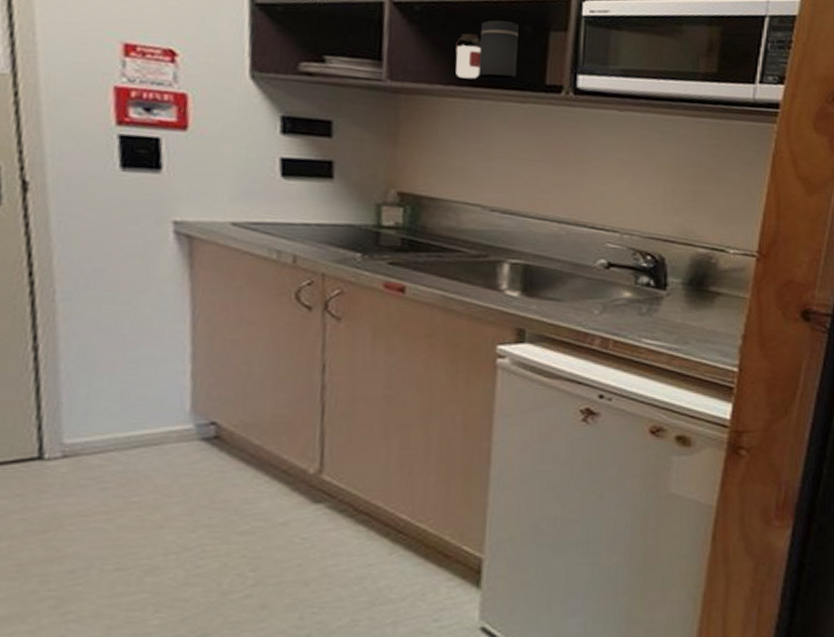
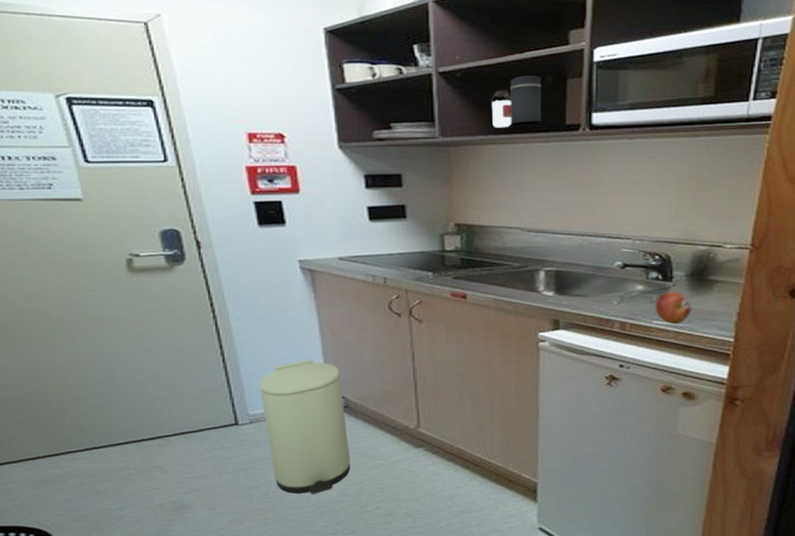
pedal bin: none [85,363,215,573] -> present [259,359,351,494]
fruit: none [644,302,689,344] -> present [655,291,692,324]

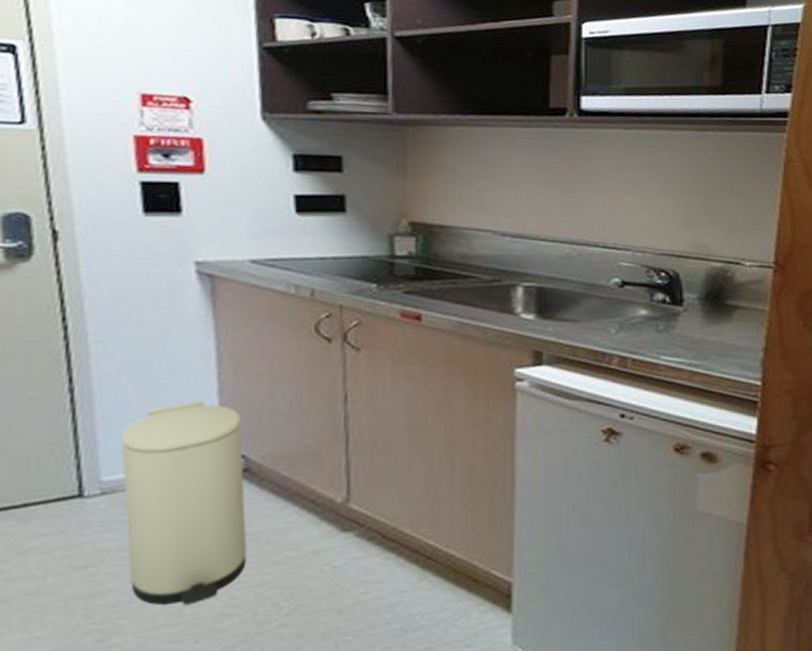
jar: present [491,90,512,128] -> none [459,62,484,107]
cylinder: present [510,76,541,125] -> none [482,48,520,105]
fruit: present [655,291,692,324] -> none [662,318,708,360]

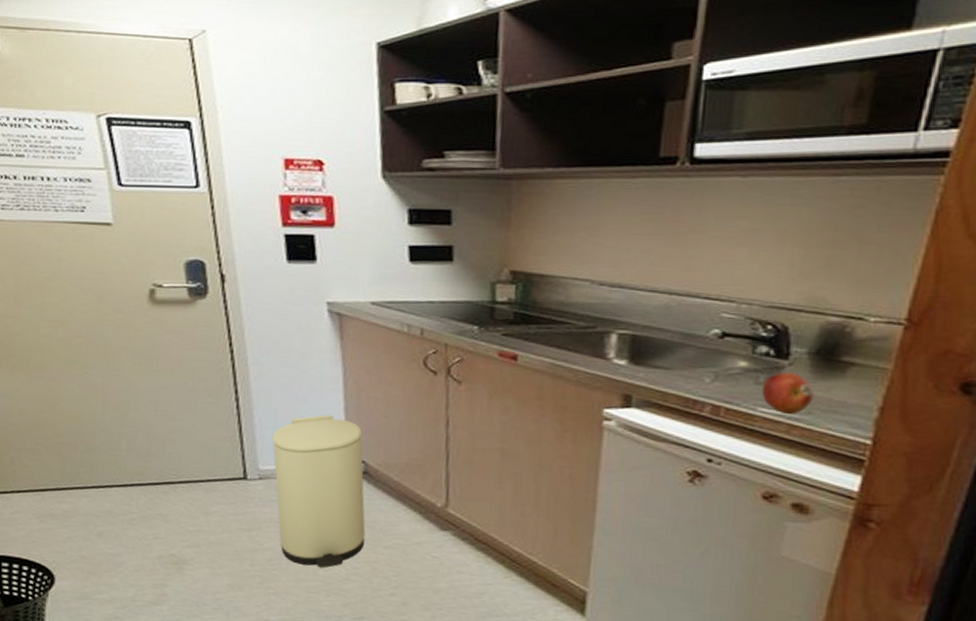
fruit: none [662,318,708,360] -> present [761,371,814,414]

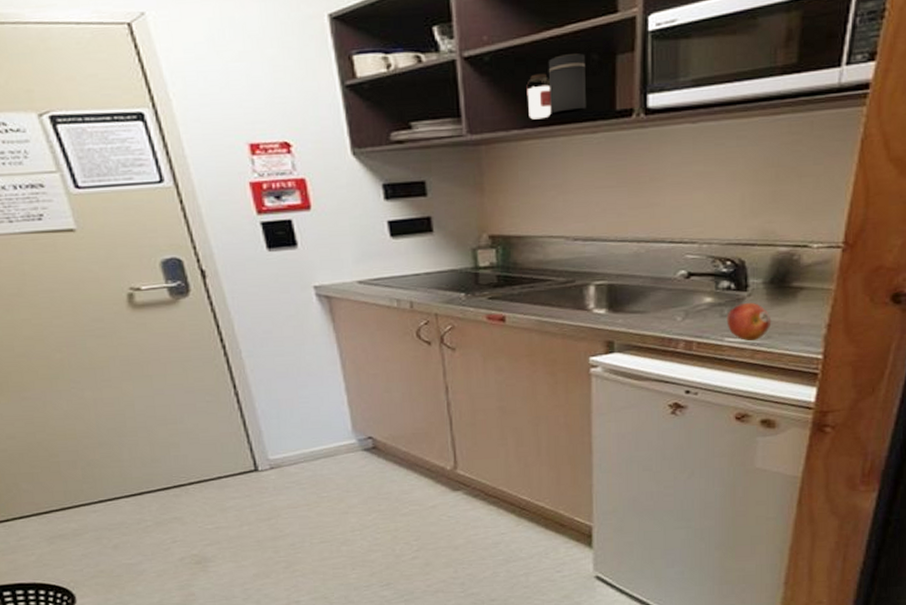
pedal bin: present [272,414,366,568] -> none [278,396,383,544]
jar: none [566,114,592,159] -> present [526,73,552,120]
cylinder: none [589,97,632,156] -> present [548,53,586,114]

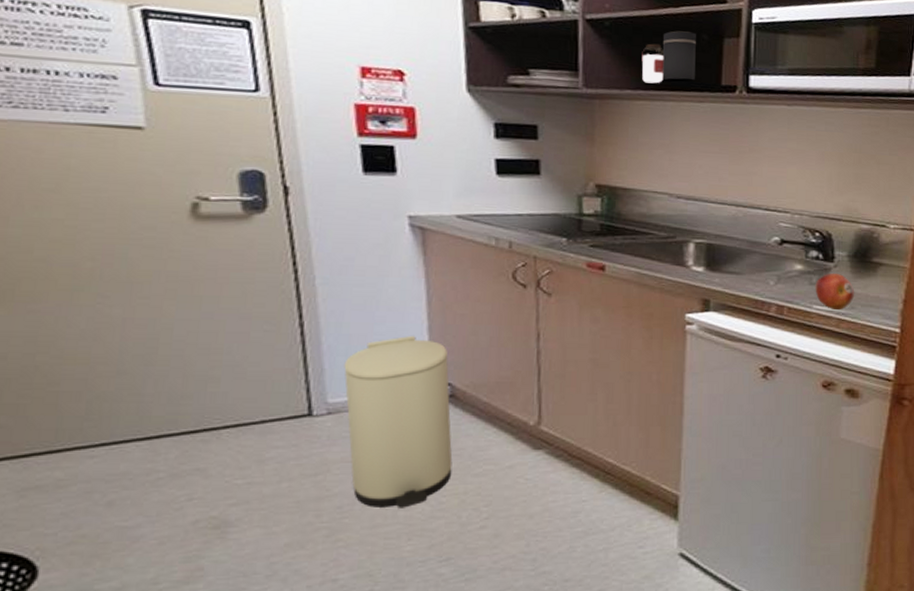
pedal bin: none [278,396,383,544] -> present [344,335,453,508]

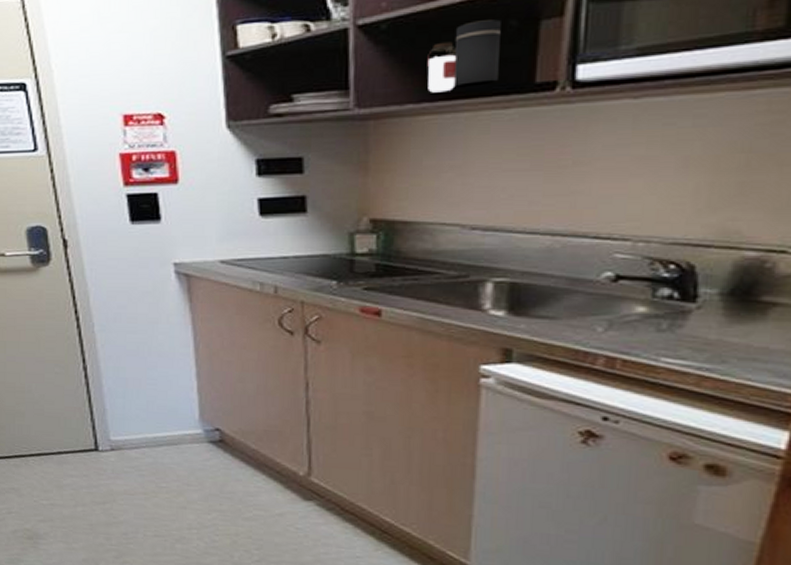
pedal bin: present [344,335,453,508] -> none [123,380,224,542]
fruit: present [815,272,855,310] -> none [664,316,729,364]

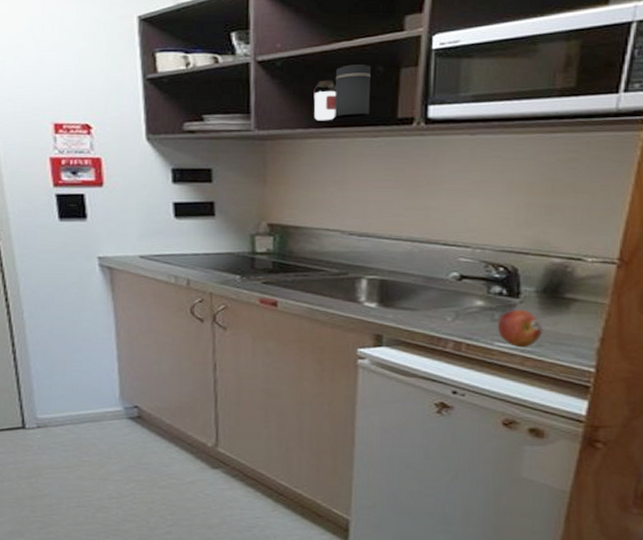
fruit: none [664,316,729,364] -> present [497,309,543,347]

